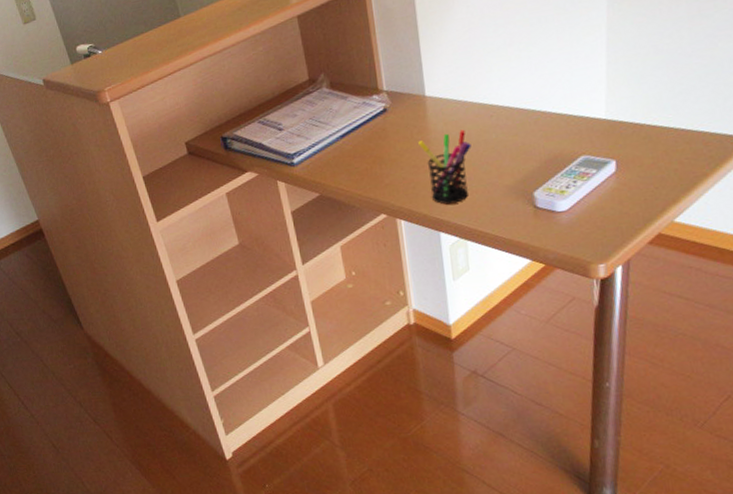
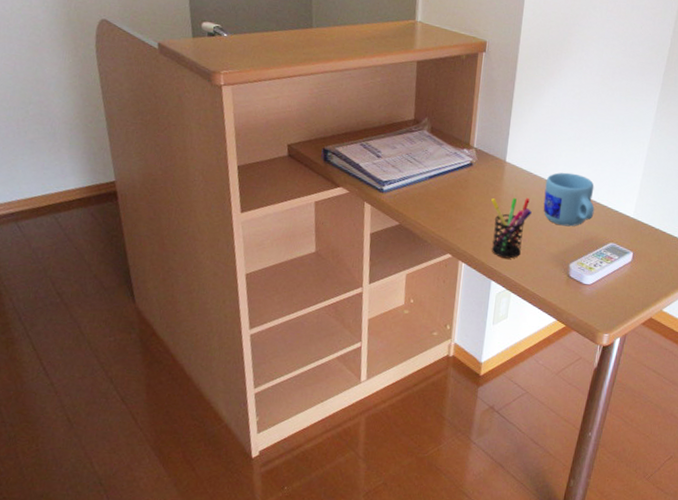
mug: none [480,86,552,152] -> present [543,172,595,227]

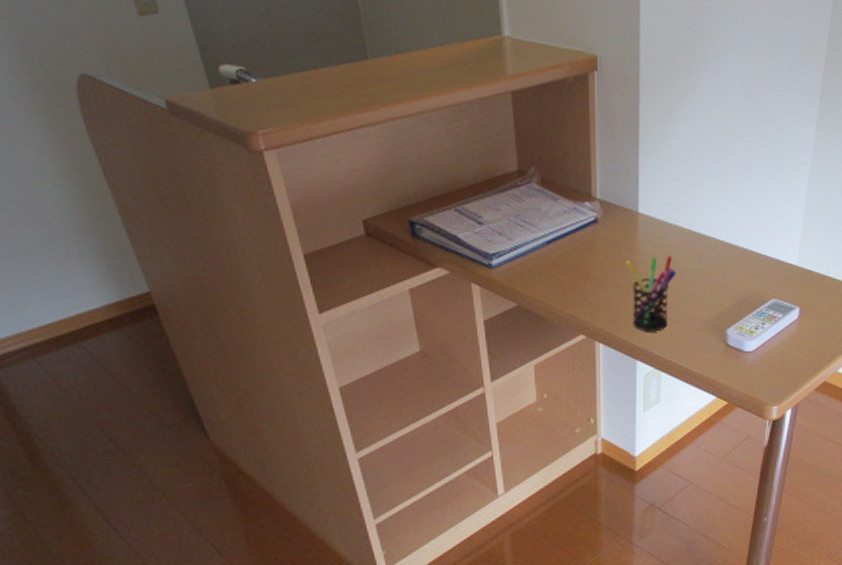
mug: present [543,172,595,227] -> none [689,218,750,285]

